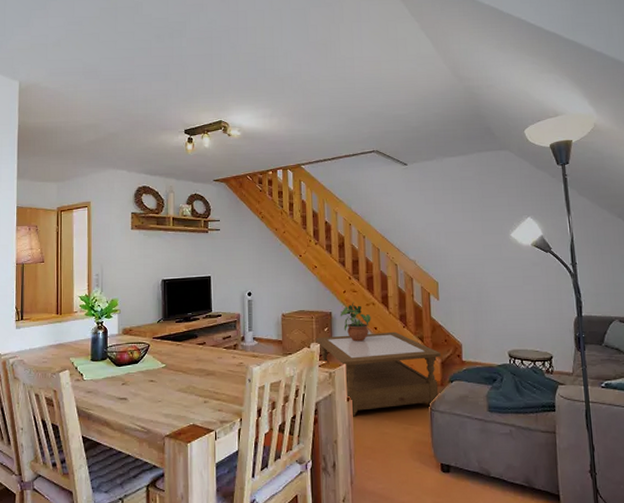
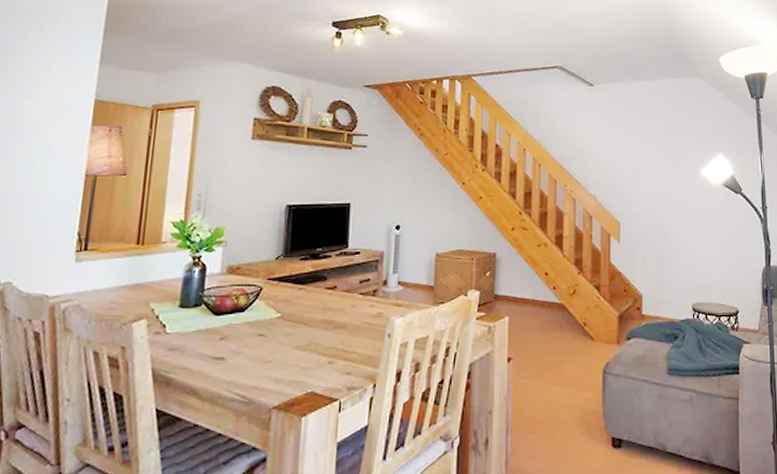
coffee table: present [316,331,441,417] -> none [475,278,619,382]
potted plant: present [340,302,371,342] -> none [505,241,542,290]

